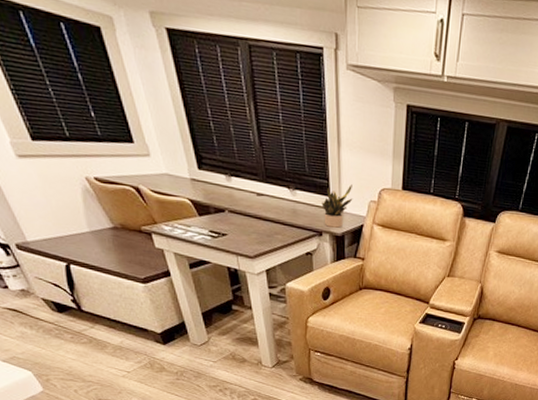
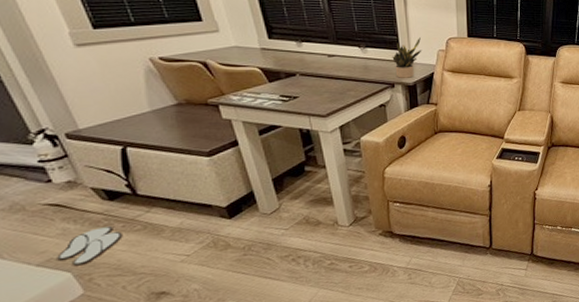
slippers: none [18,336,72,367] -> present [57,226,123,266]

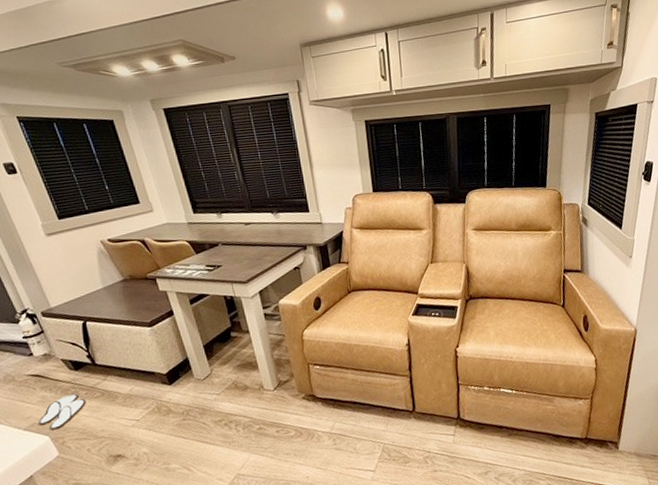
potted plant: present [392,37,422,79] -> none [302,197,330,241]

